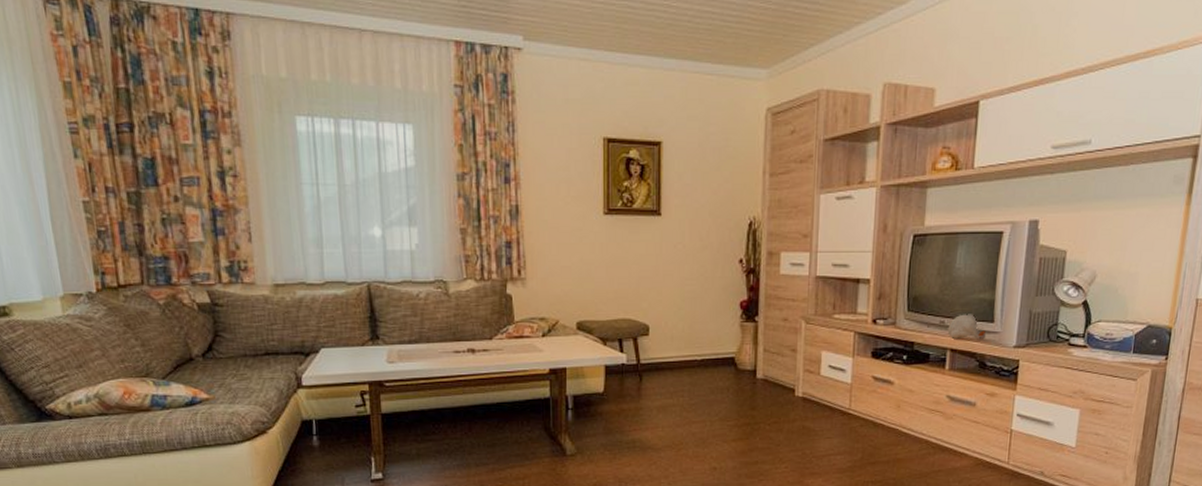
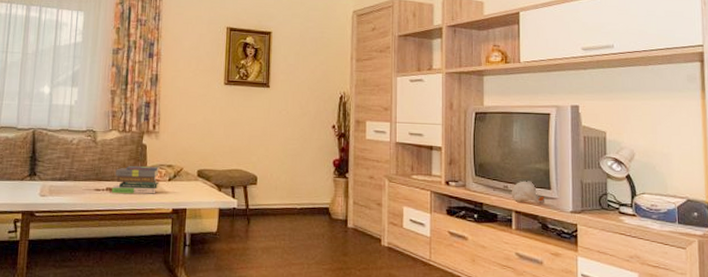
books: none [473,320,532,355] -> present [111,165,160,194]

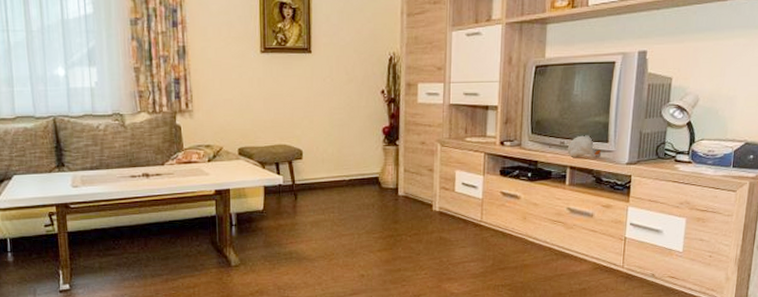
books: present [111,165,160,194] -> none [148,147,199,179]

